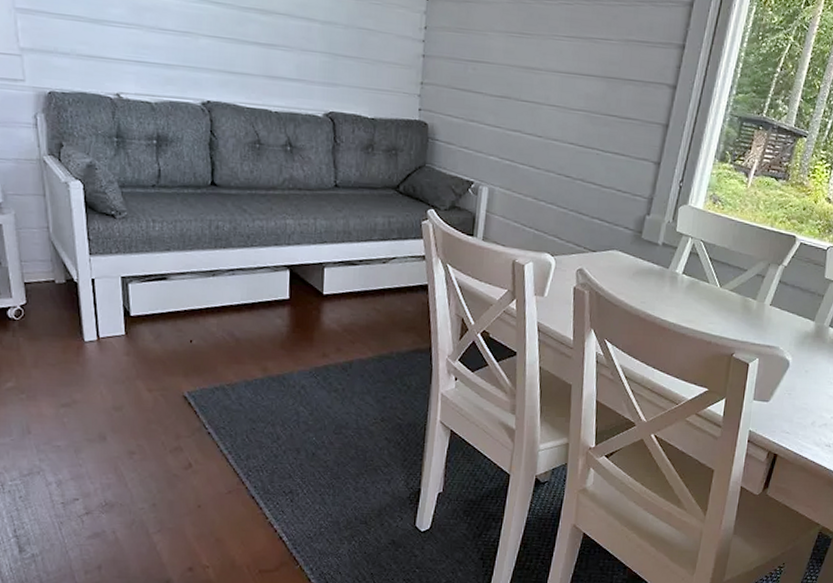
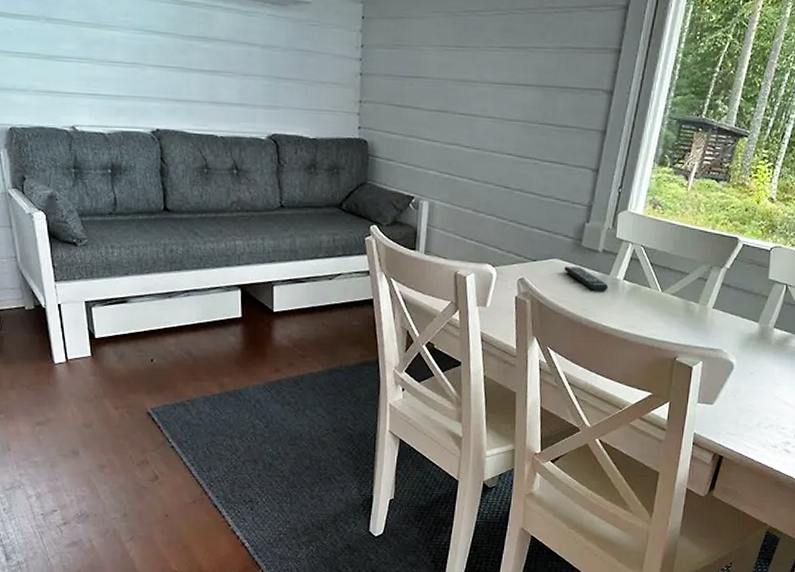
remote control: none [624,258,668,286] -> present [564,266,609,292]

